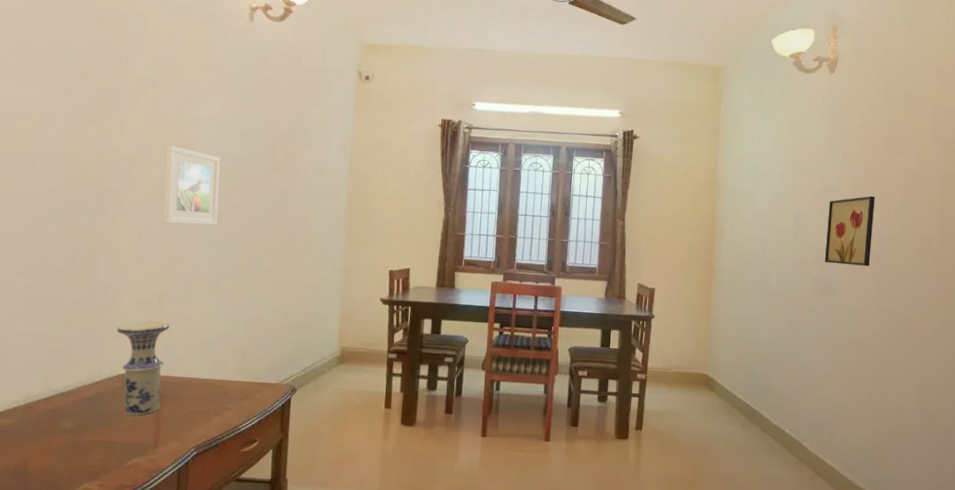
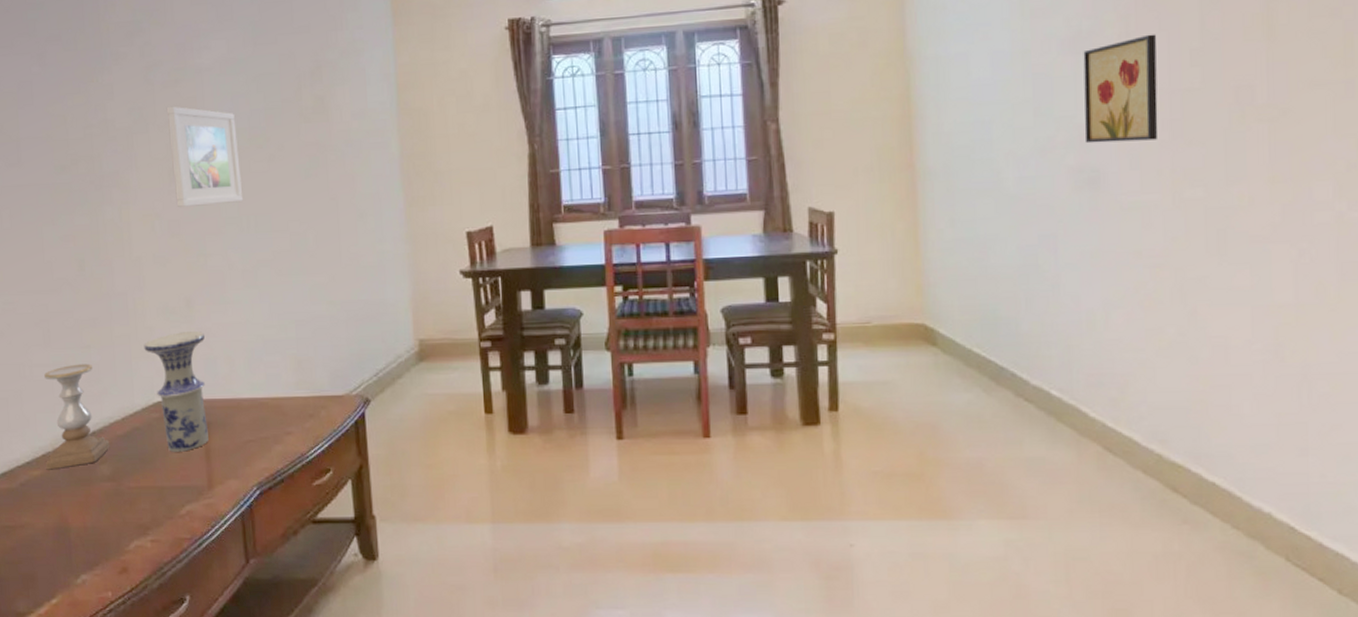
candle holder: none [16,336,75,421] -> present [44,363,110,470]

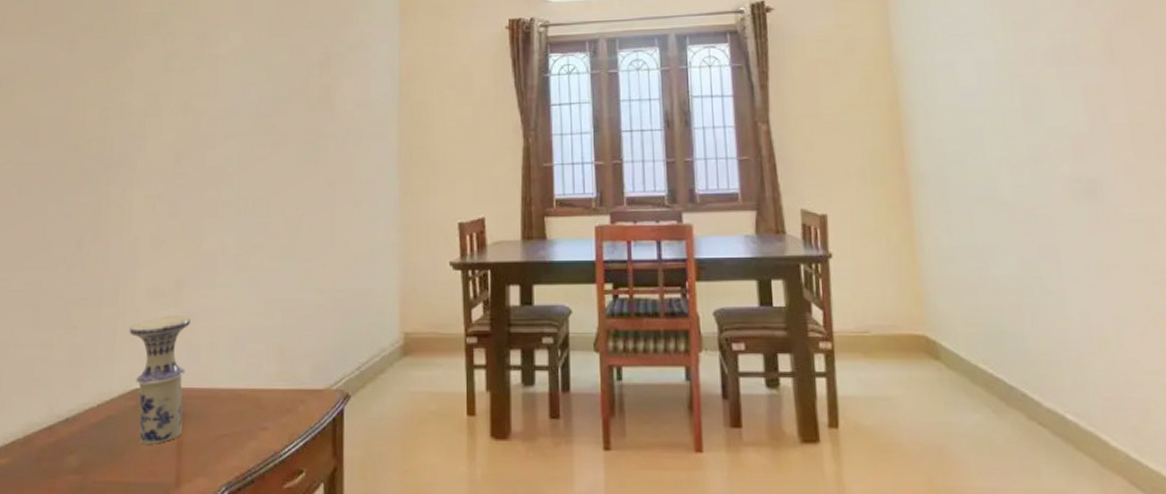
candle holder: present [44,363,110,470] -> none [13,345,82,459]
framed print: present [166,106,244,207] -> none [179,92,244,189]
wall art: present [1083,34,1158,144] -> none [1068,48,1153,154]

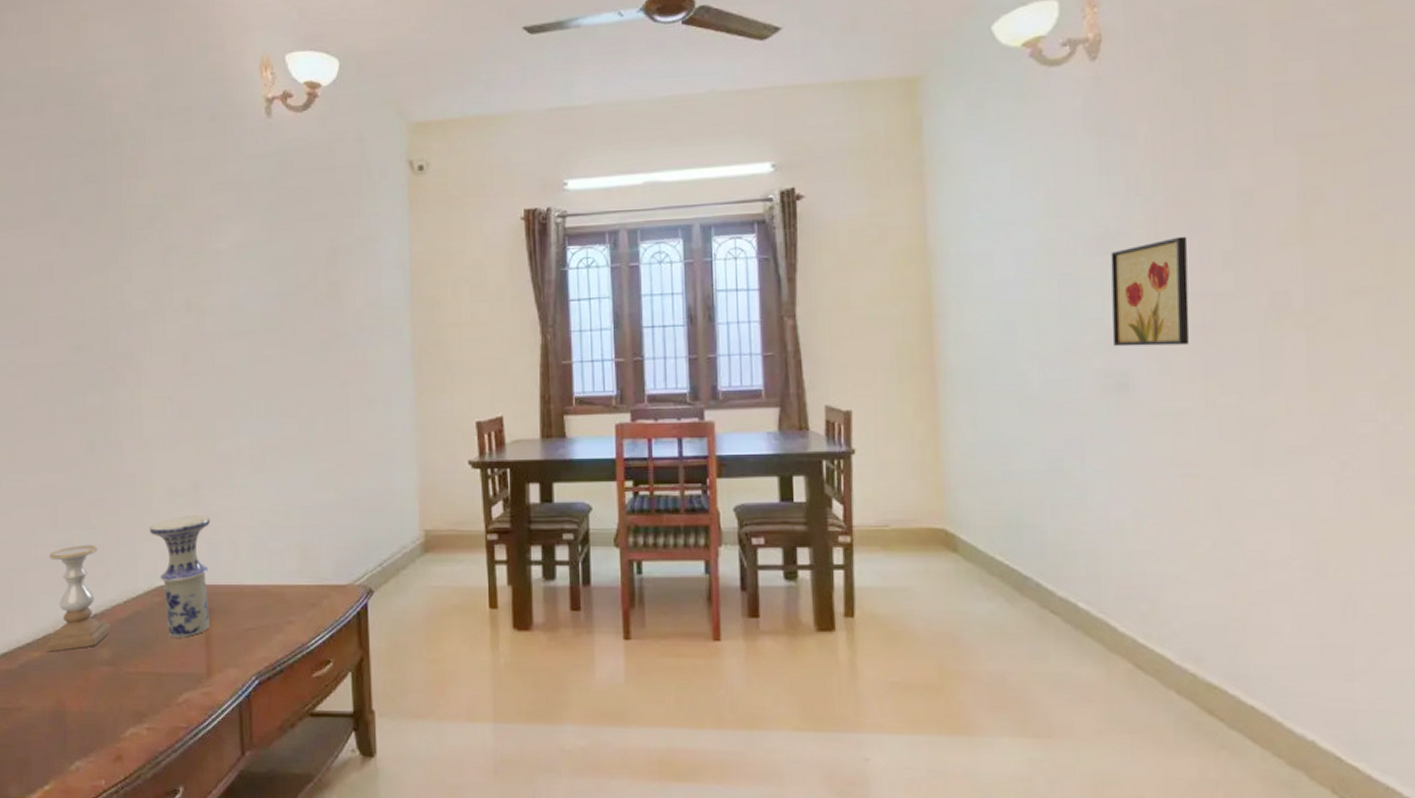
candle holder: none [13,345,82,459] -> present [46,545,111,652]
wall art: none [1068,48,1153,154] -> present [1111,236,1190,347]

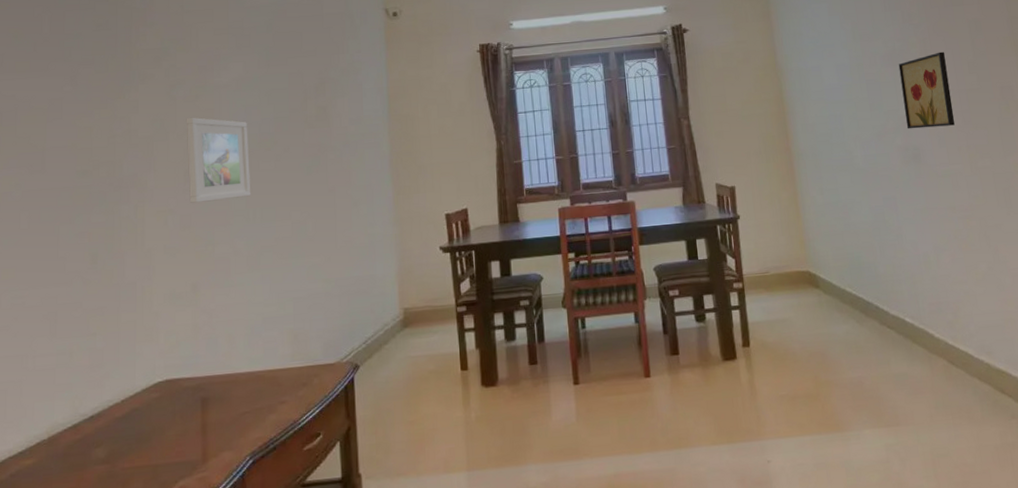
candle holder: present [46,545,111,652] -> none [39,350,107,458]
vase: present [149,515,210,638] -> none [149,313,208,430]
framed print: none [182,289,255,390] -> present [186,117,251,203]

